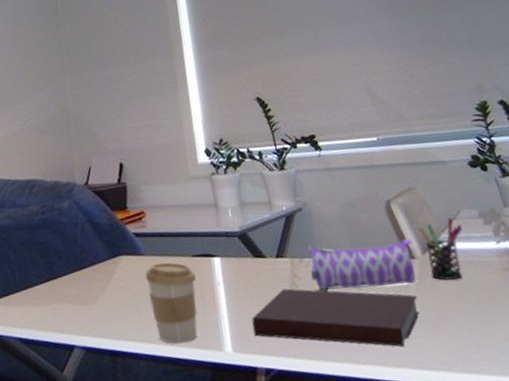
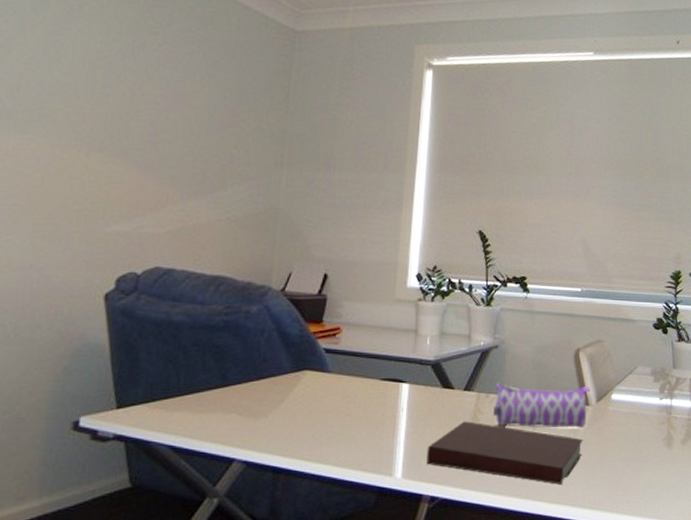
coffee cup: present [145,262,198,344] -> none [326,382,381,465]
pen holder: present [418,216,463,281] -> none [598,371,635,428]

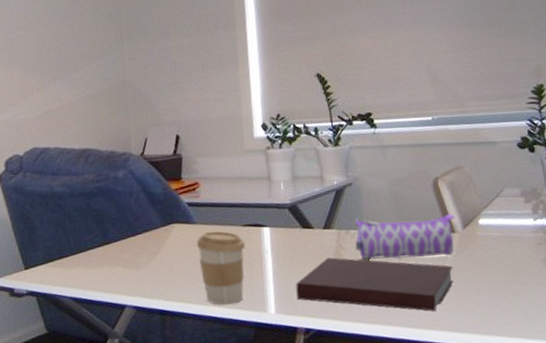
coffee cup: none [326,382,381,465] -> present [196,231,246,305]

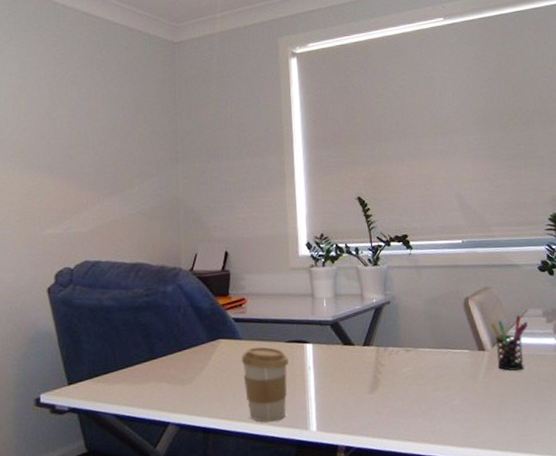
notebook: present [296,257,454,311] -> none [336,374,485,428]
pencil case: present [355,214,455,260] -> none [393,333,485,377]
pen holder: none [462,194,503,253] -> present [490,314,528,371]

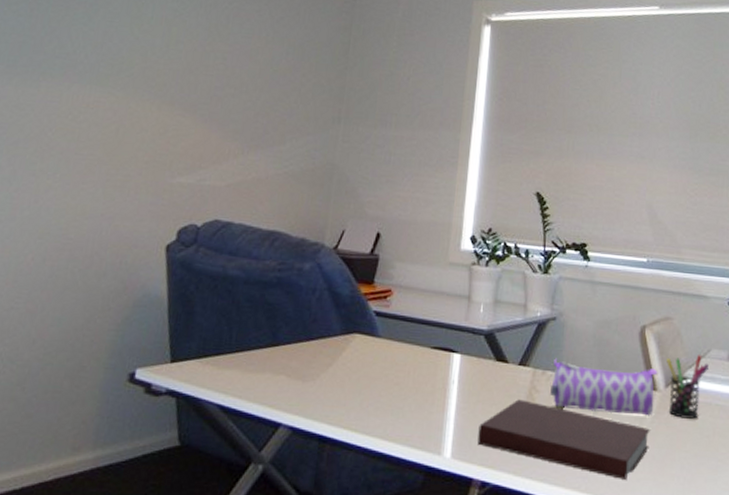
coffee cup: present [241,346,290,422] -> none [374,348,432,440]
notebook: none [336,374,485,428] -> present [477,399,650,479]
pencil case: none [393,333,485,377] -> present [550,358,658,416]

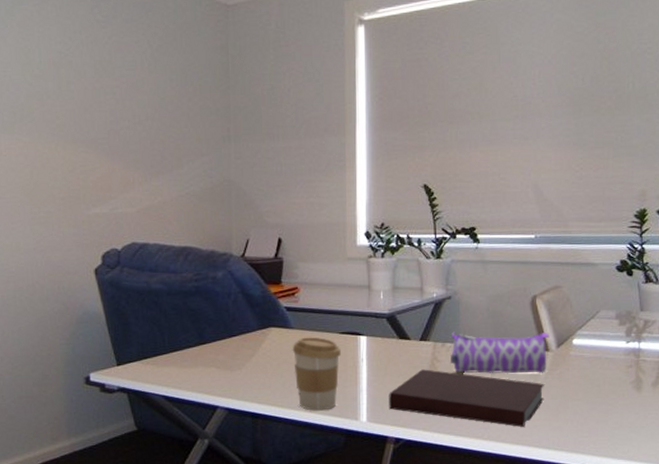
coffee cup: none [374,348,432,440] -> present [292,337,342,411]
pen holder: present [666,354,709,419] -> none [557,315,598,372]

